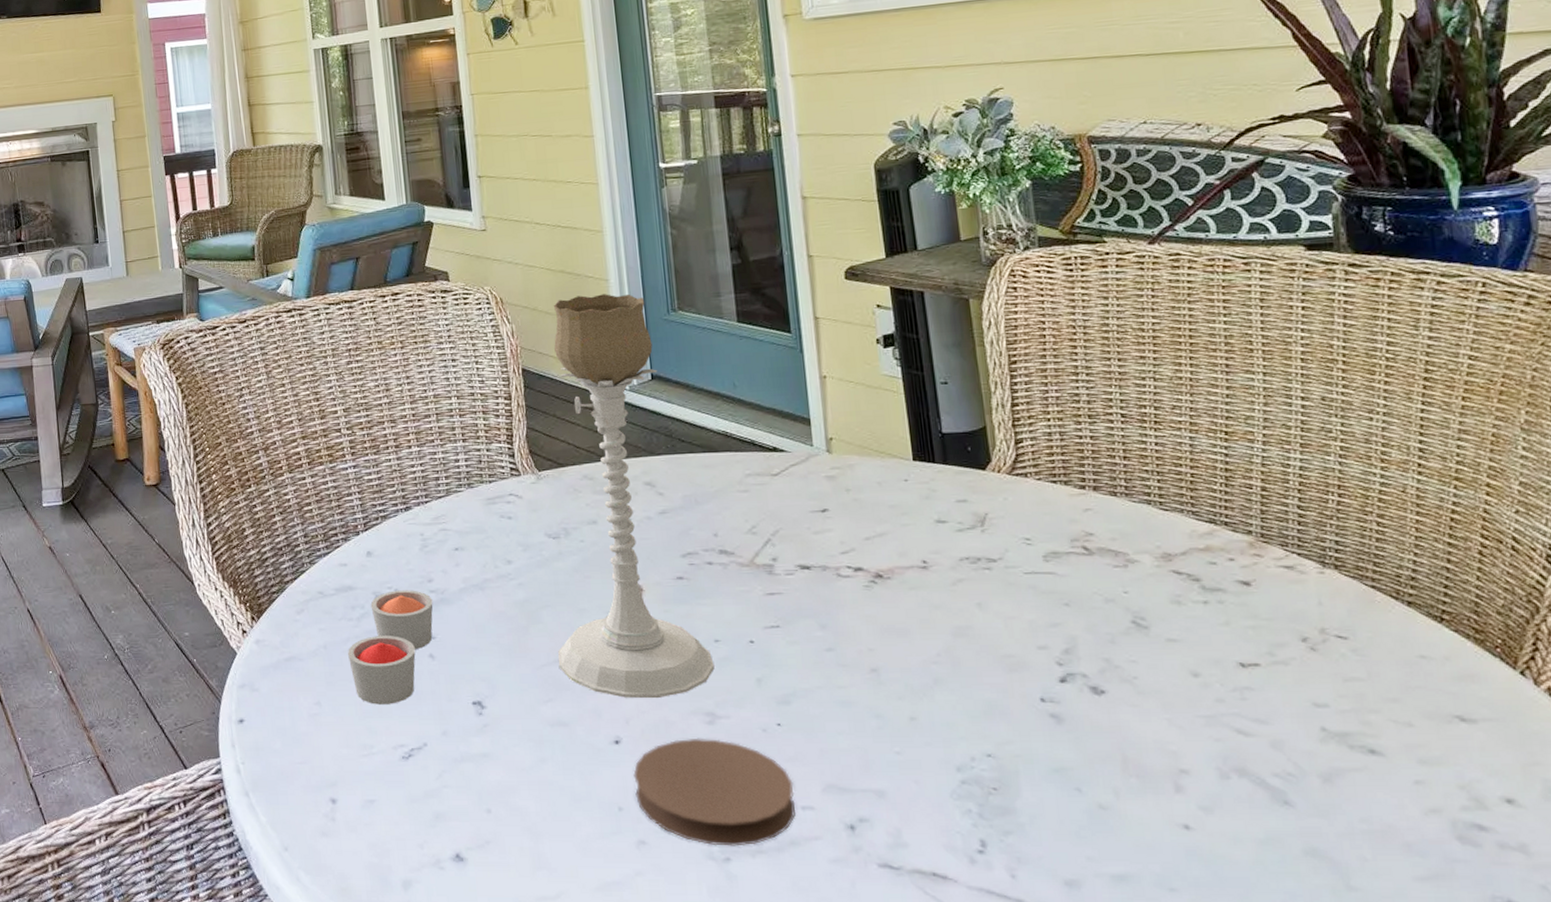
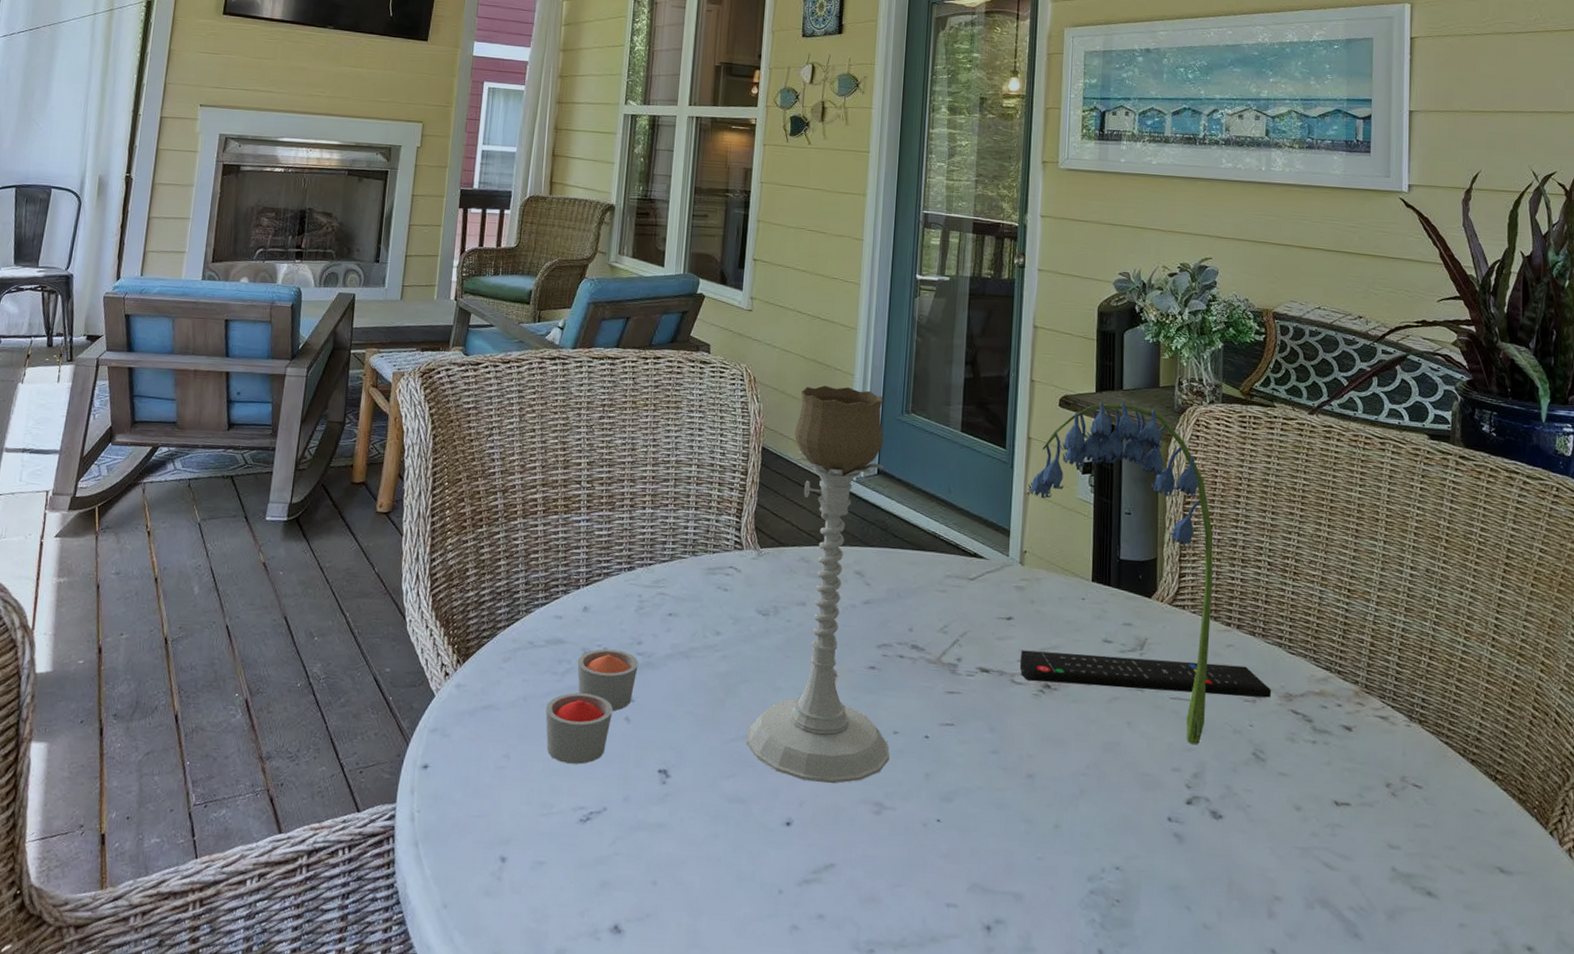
coaster: present [633,738,796,846] -> none [797,826,943,939]
flower: none [823,263,1069,618] -> present [1028,401,1214,744]
remote control: none [843,530,1145,572] -> present [1019,650,1271,698]

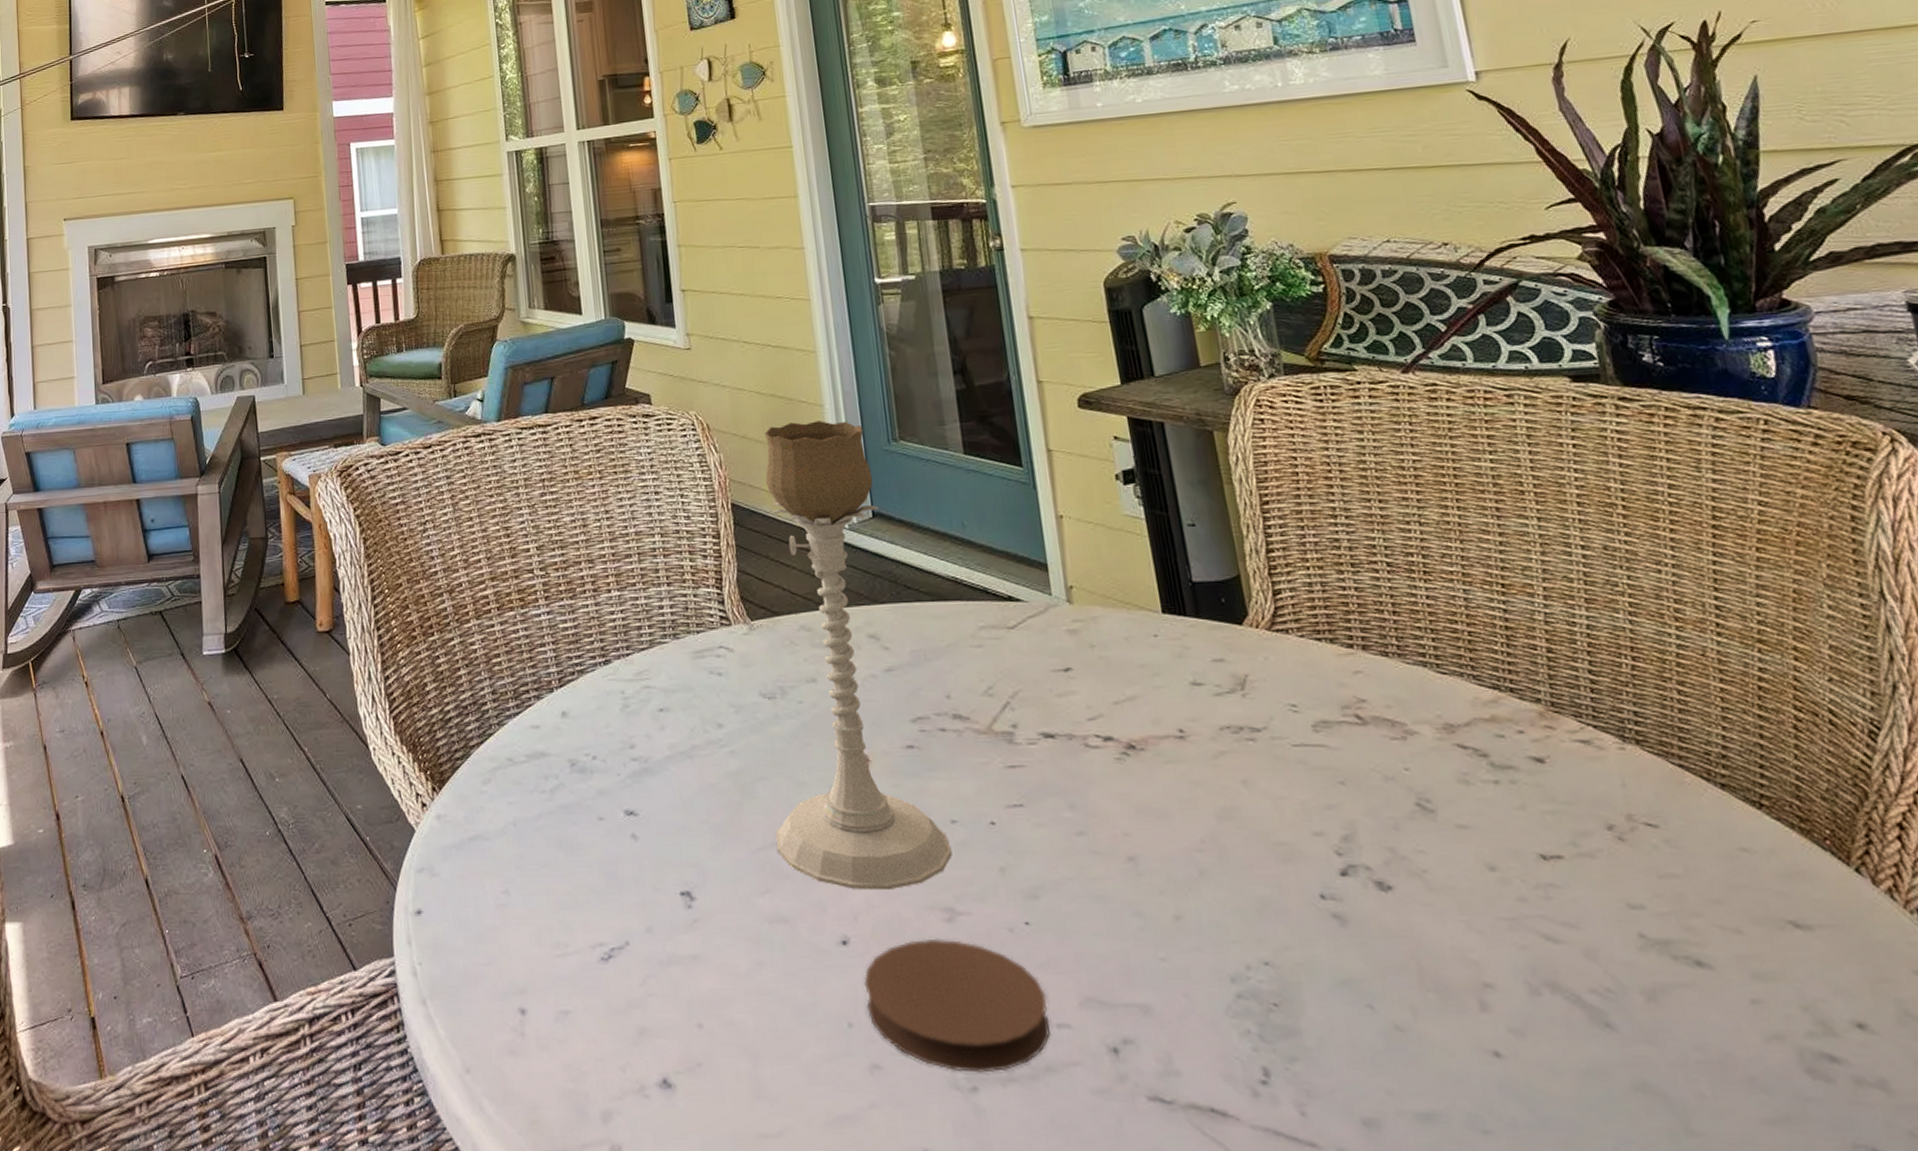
candle: present [545,649,639,765] -> none [540,757,636,894]
coaster: none [797,826,943,939] -> present [863,938,1050,1073]
remote control: present [1019,650,1271,698] -> none [1089,696,1425,742]
flower: present [1028,401,1214,744] -> none [1059,391,1345,799]

